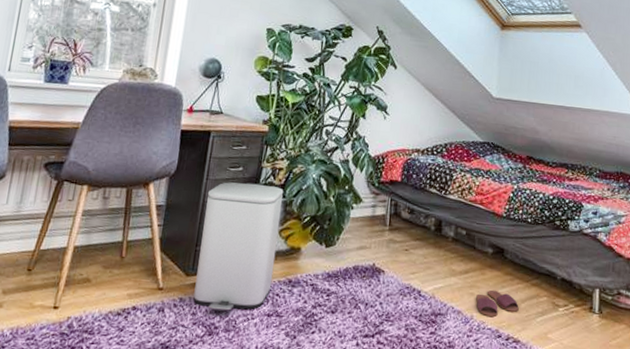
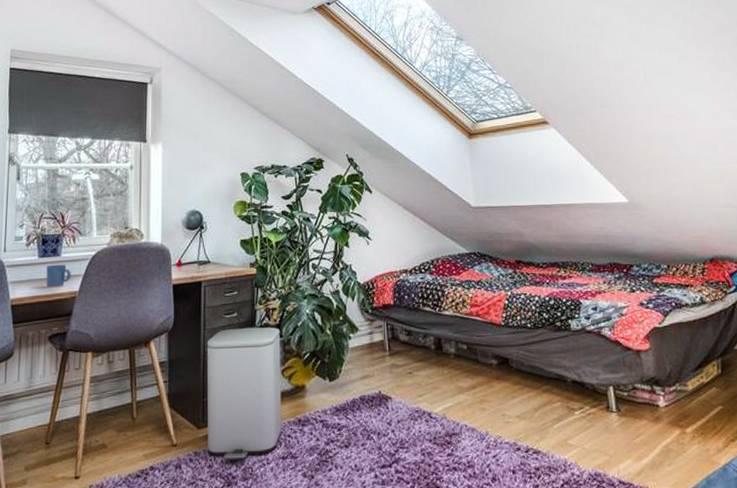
mug: none [49,91,77,116] -> present [46,264,71,288]
slippers: present [476,290,519,318] -> none [488,402,534,431]

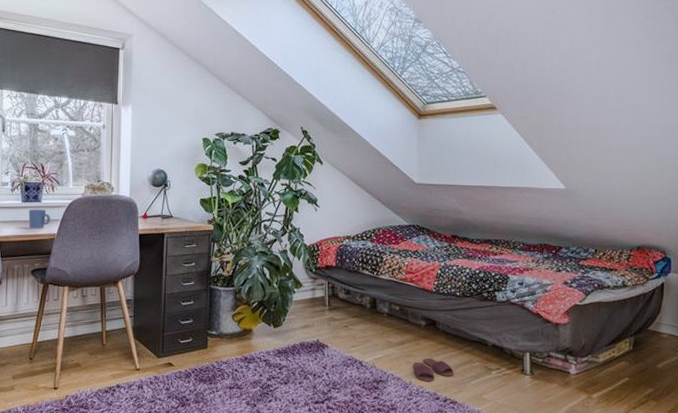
pedal bin: present [206,327,282,459] -> none [166,276,233,385]
slippers: none [488,402,534,431] -> present [413,358,454,382]

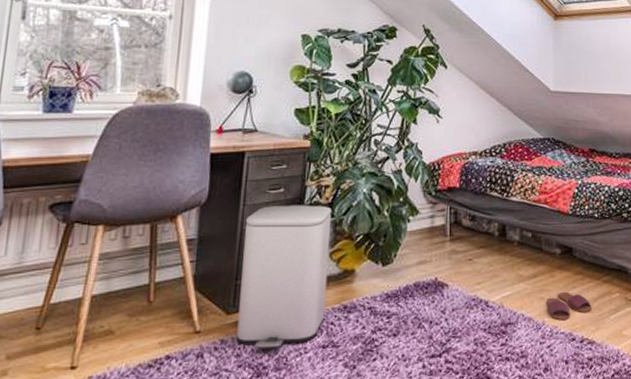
mug: present [28,209,50,229] -> none [50,122,85,149]
pedal bin: none [166,276,233,385] -> present [236,205,332,348]

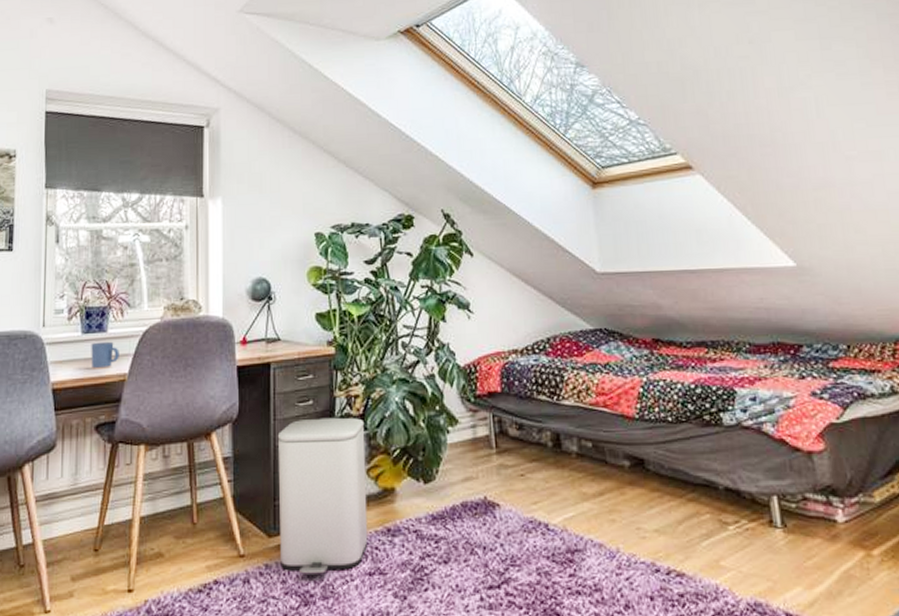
mug: none [50,122,85,149] -> present [91,341,119,369]
slippers: present [547,291,591,321] -> none [619,512,676,548]

